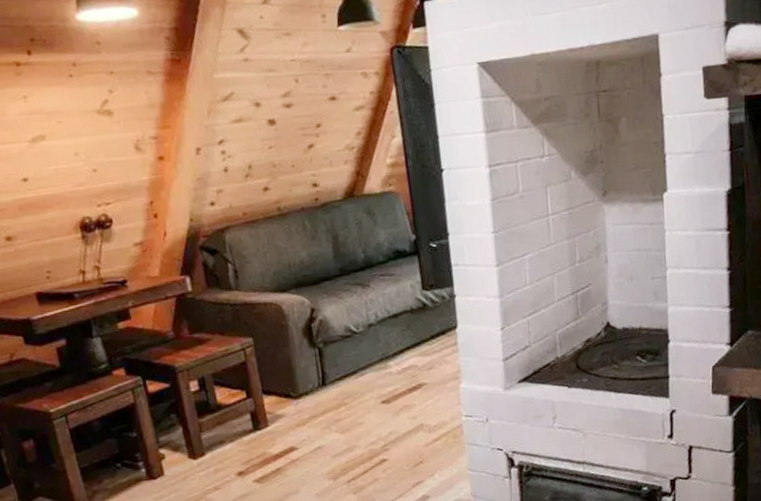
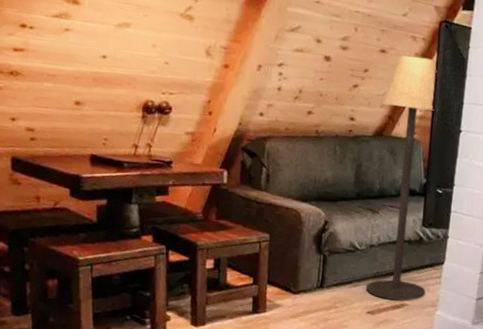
floor lamp: none [343,94,443,383] -> present [366,55,437,301]

